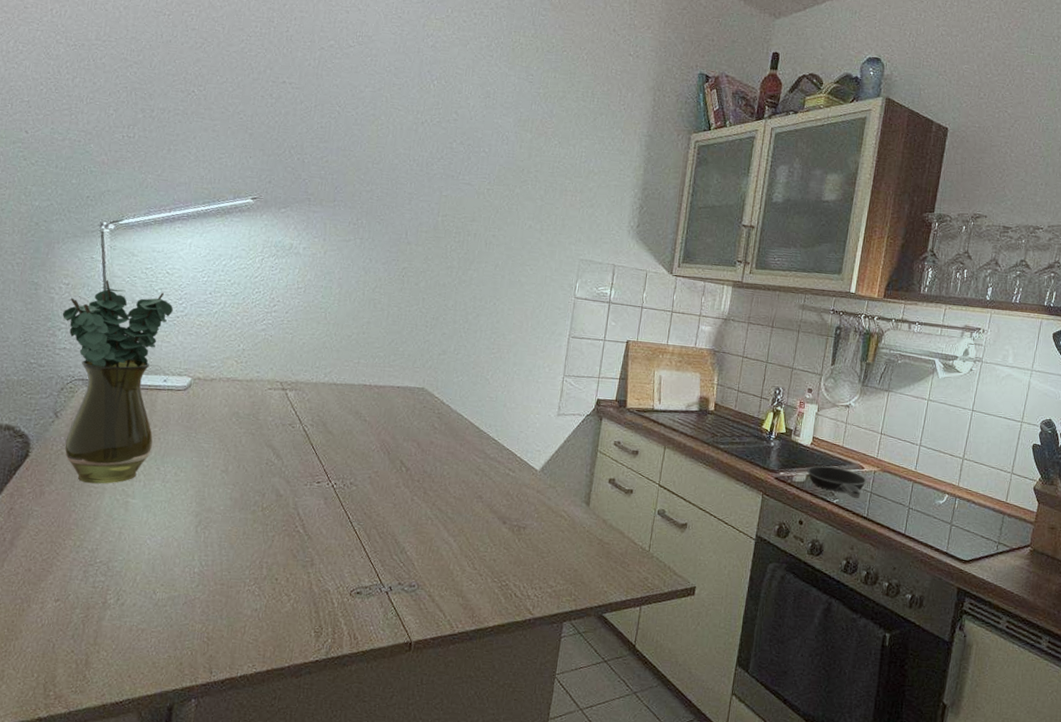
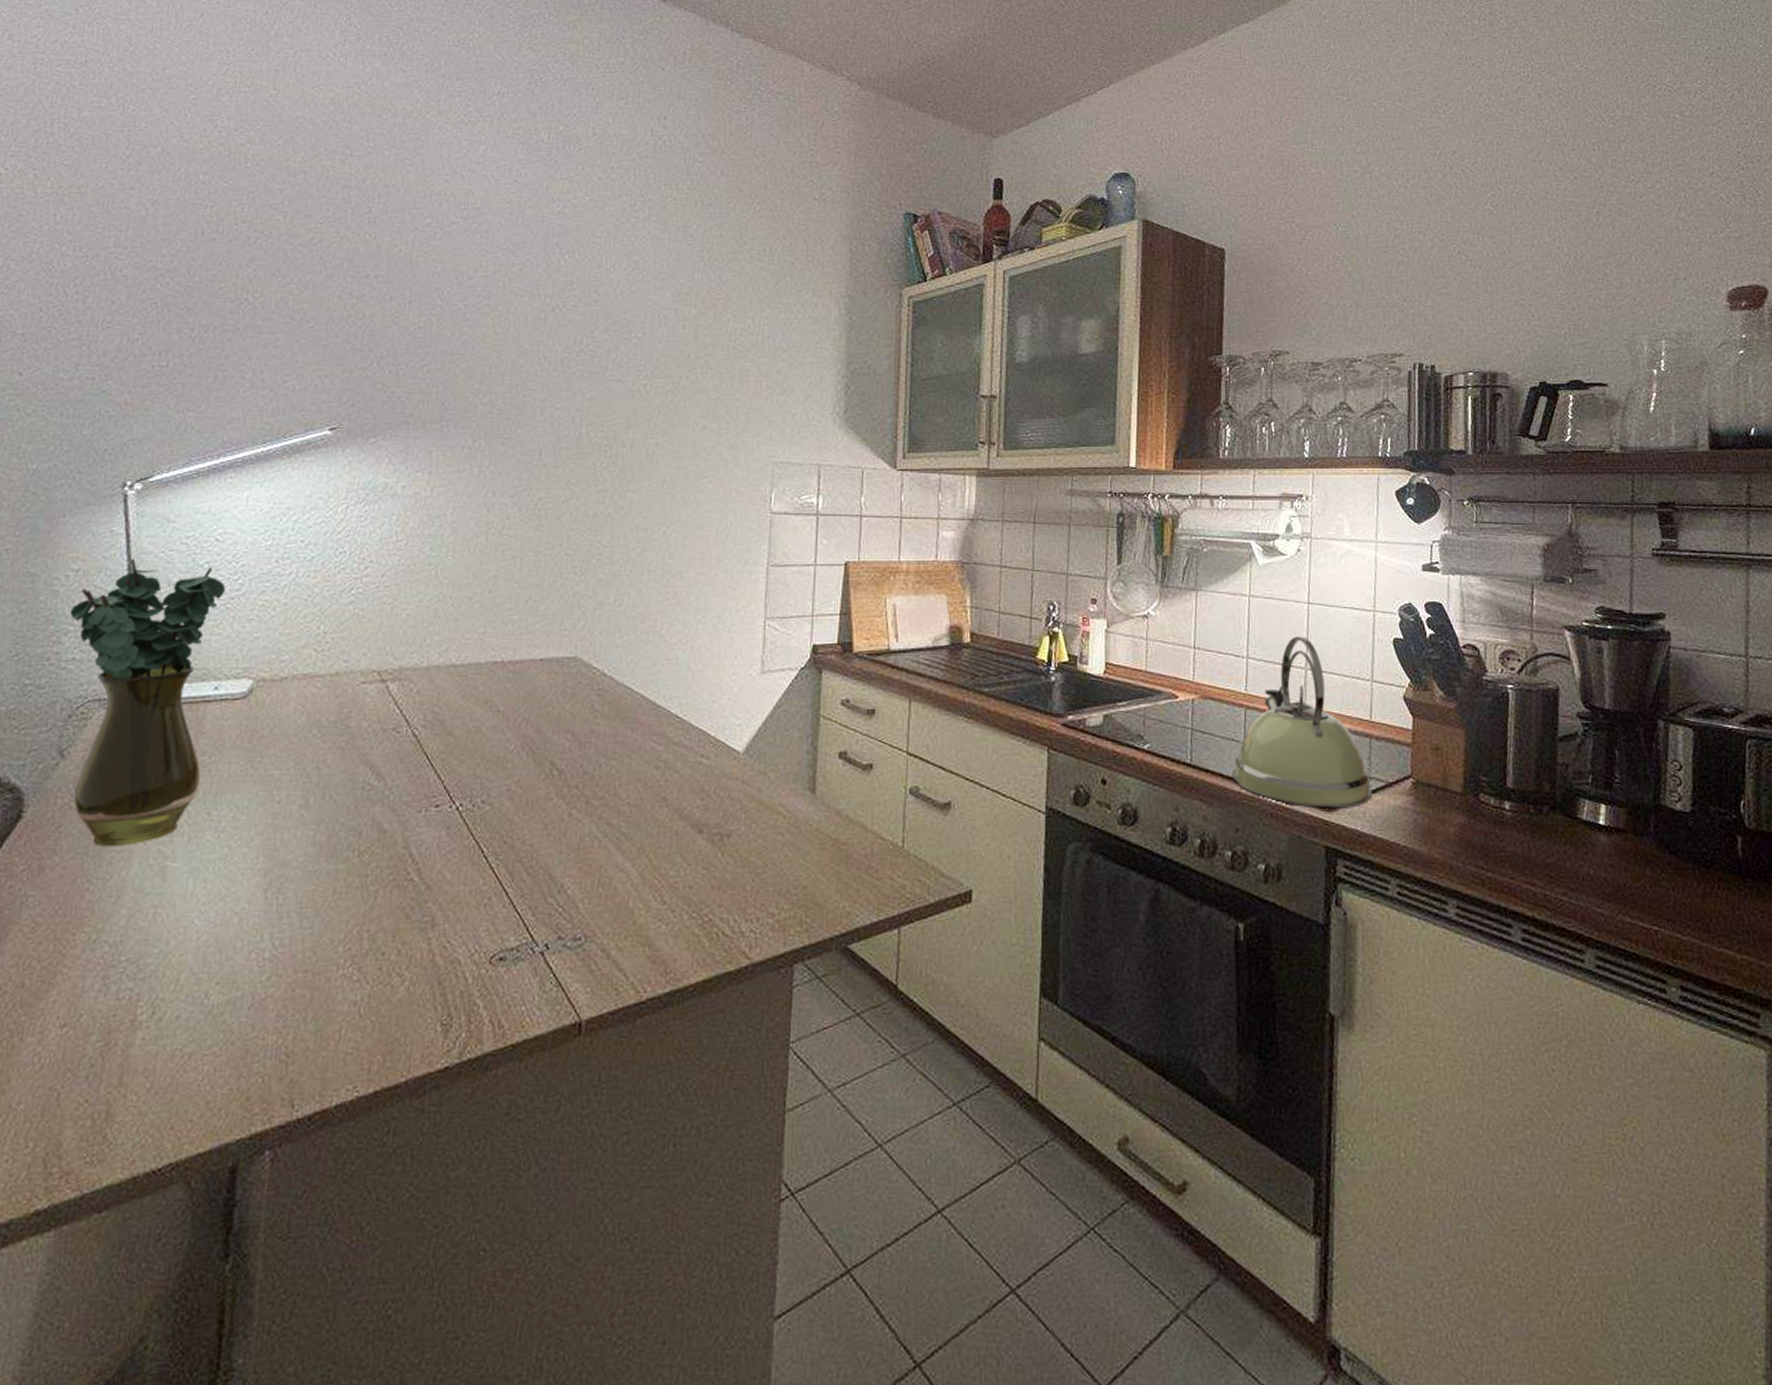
frying pan: present [806,465,868,499] -> none [1102,700,1185,740]
kettle: none [896,434,999,563] -> present [1231,636,1372,809]

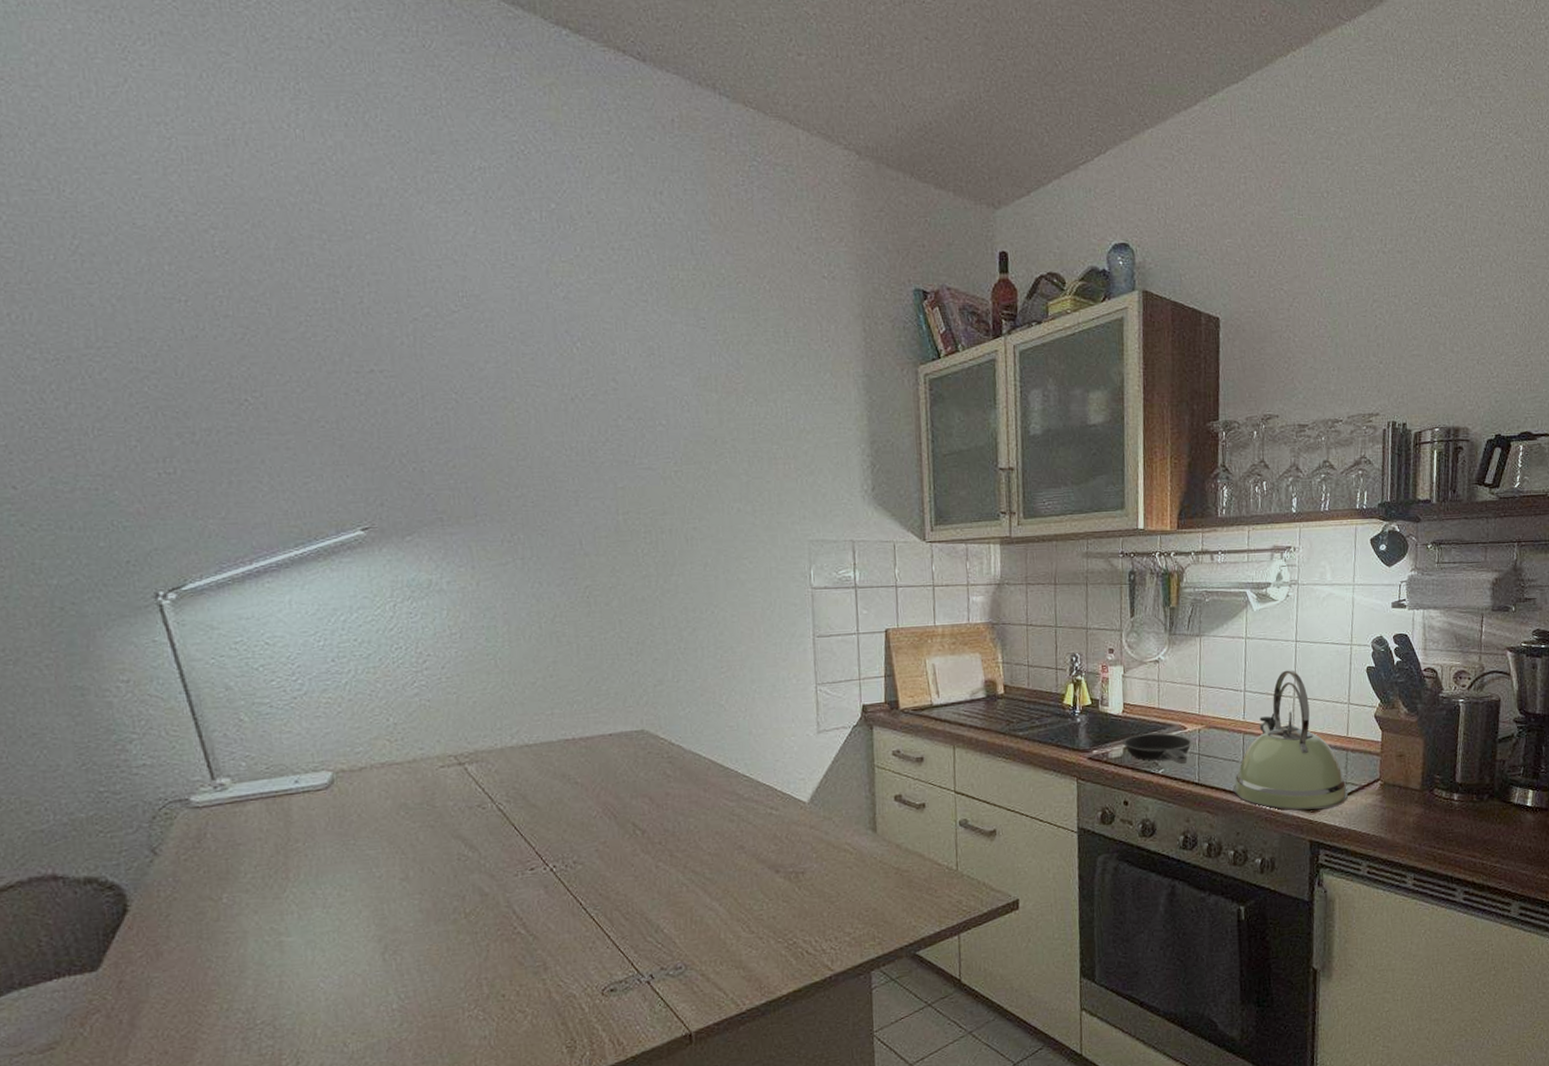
vase: present [69,559,225,846] -> none [129,667,299,929]
frying pan: none [1102,700,1185,740] -> present [1122,733,1193,765]

